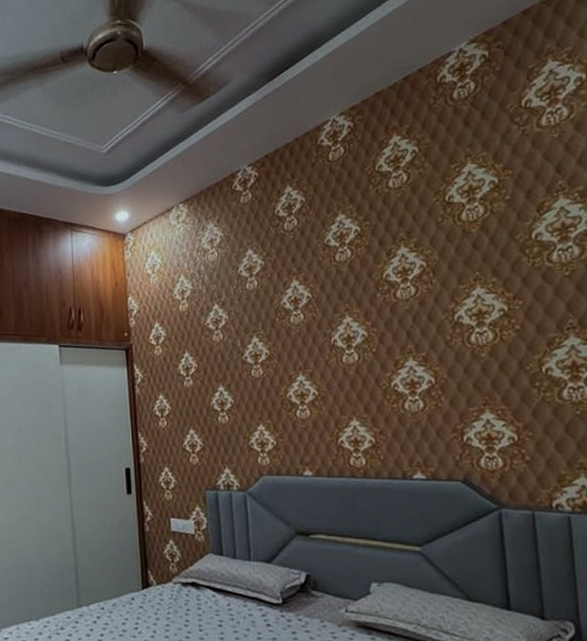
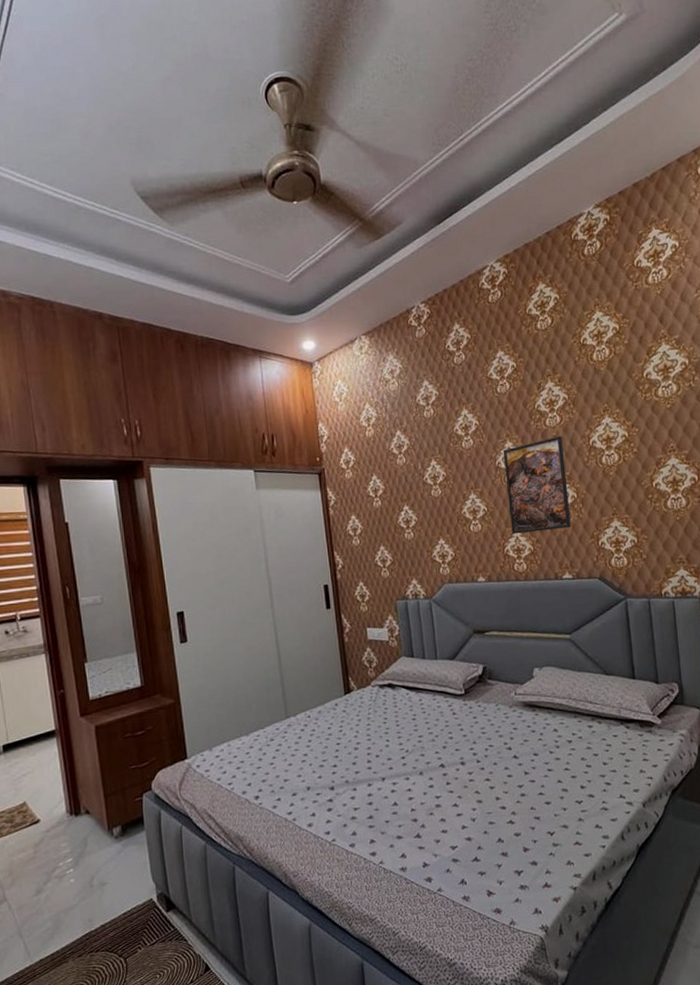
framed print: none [340,309,427,423] -> present [502,435,571,534]

